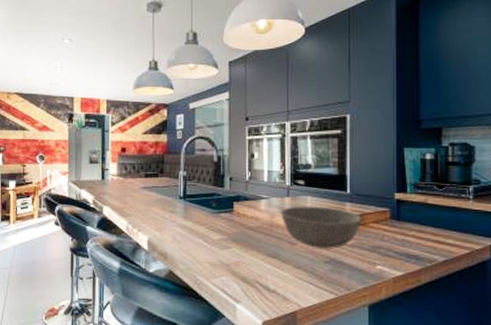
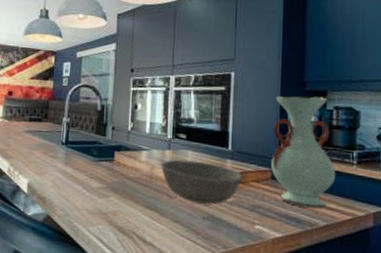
decorative vase: none [390,134,453,246] -> present [271,96,336,209]

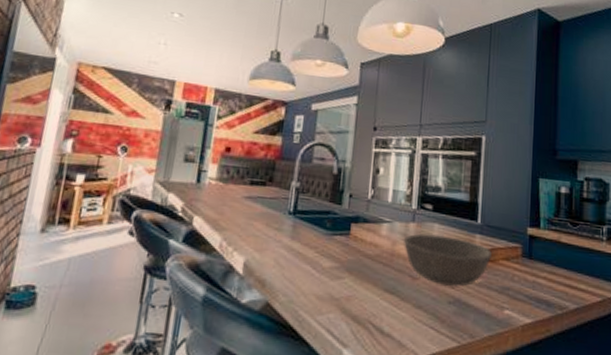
decorative vase: present [271,96,336,209] -> none [522,164,587,291]

